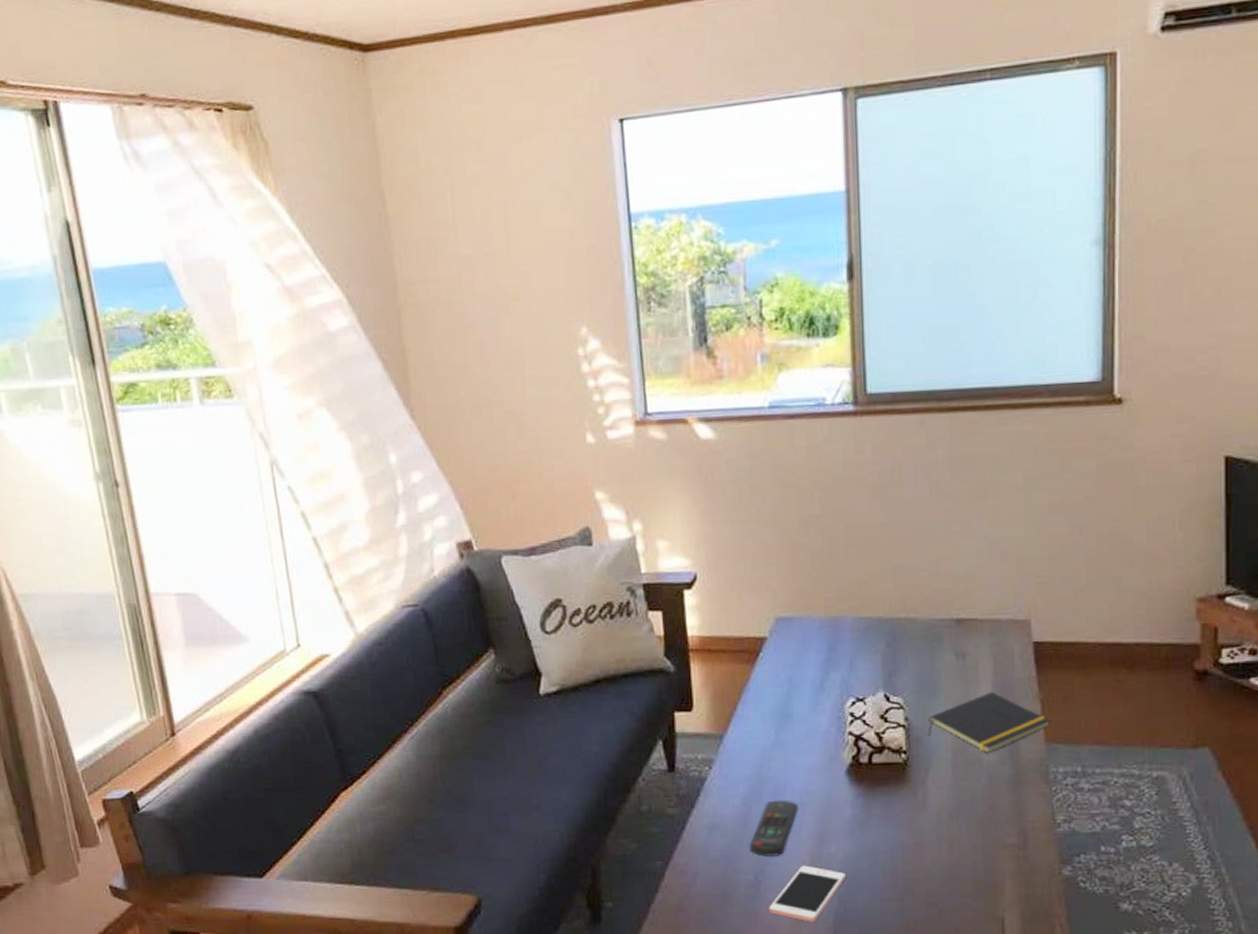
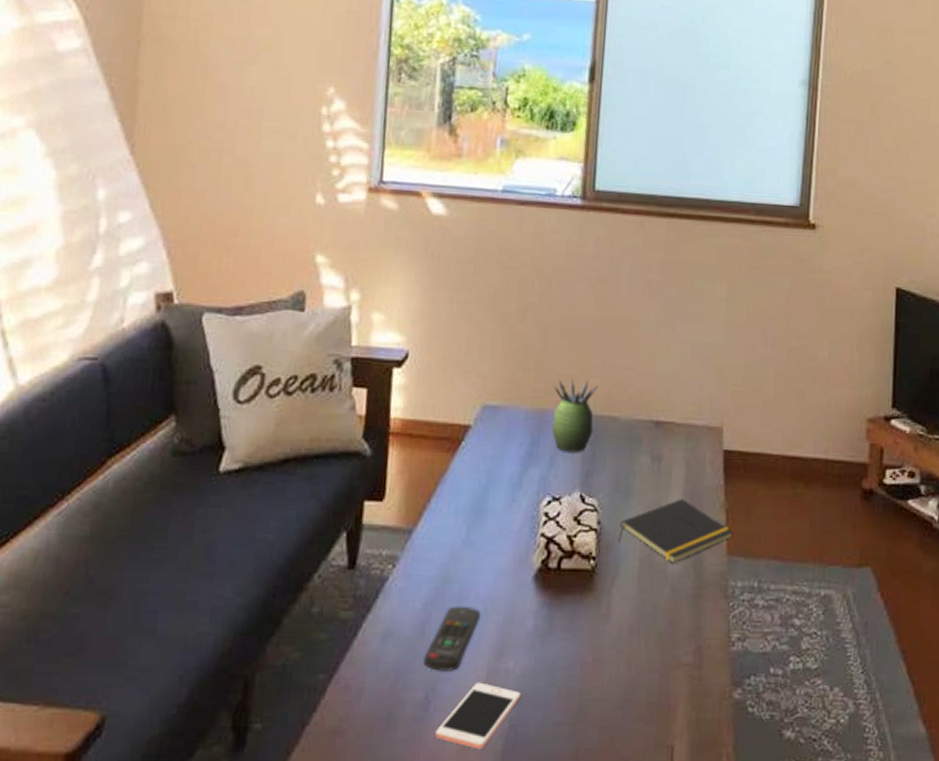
succulent plant: none [844,584,891,655] -> present [552,379,598,452]

